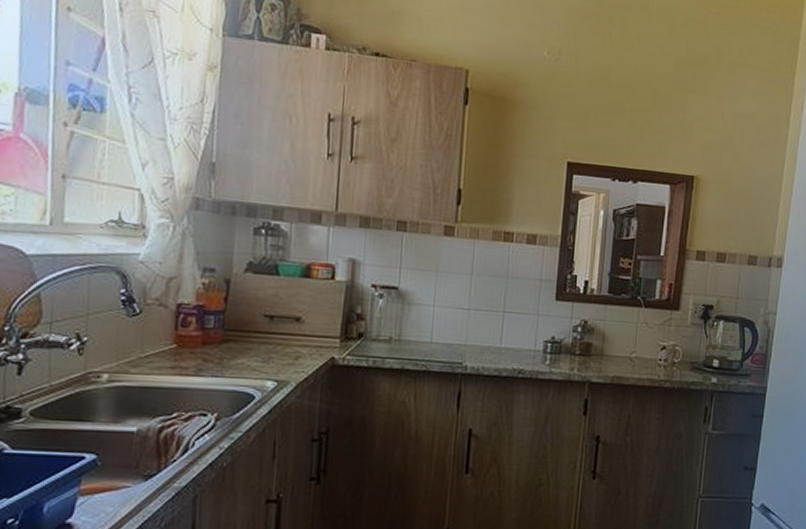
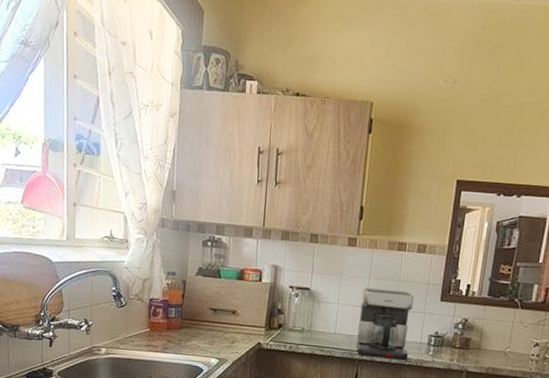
coffee maker: none [457,285,525,373] -> present [355,287,414,361]

